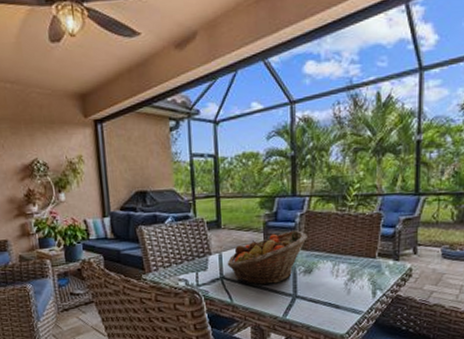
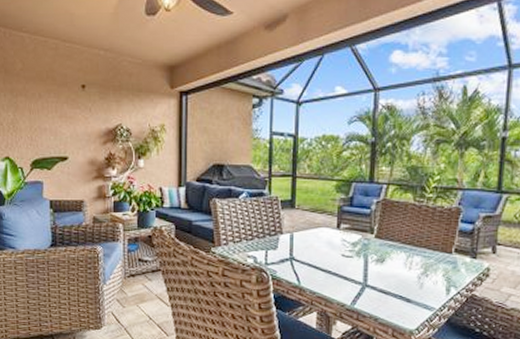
fruit basket: present [227,230,307,286] -> none [298,217,382,271]

